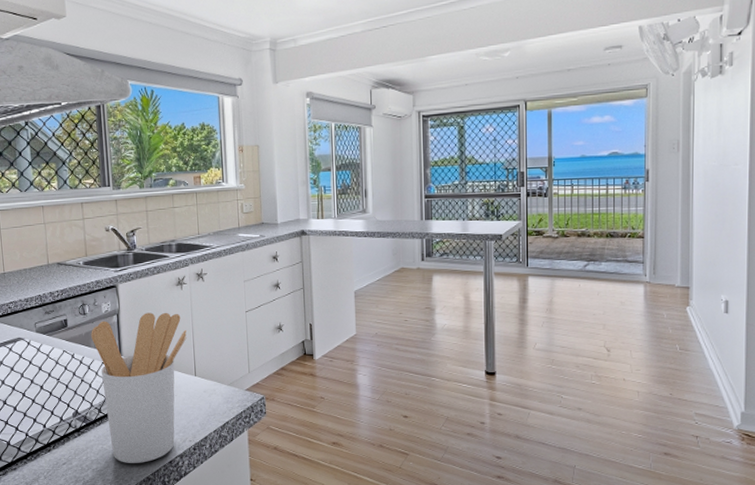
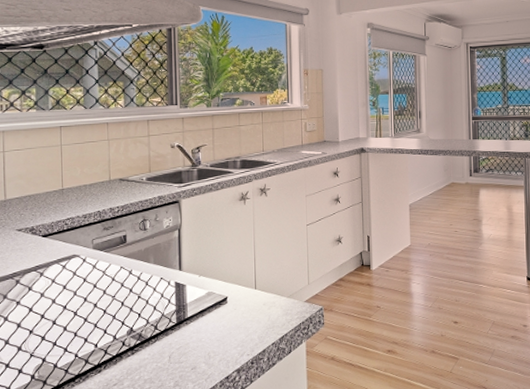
utensil holder: present [91,312,187,463] -> none [151,226,248,381]

